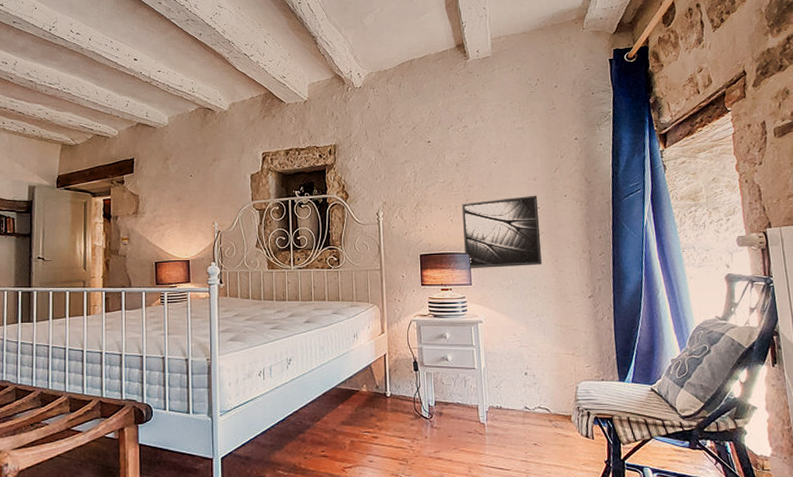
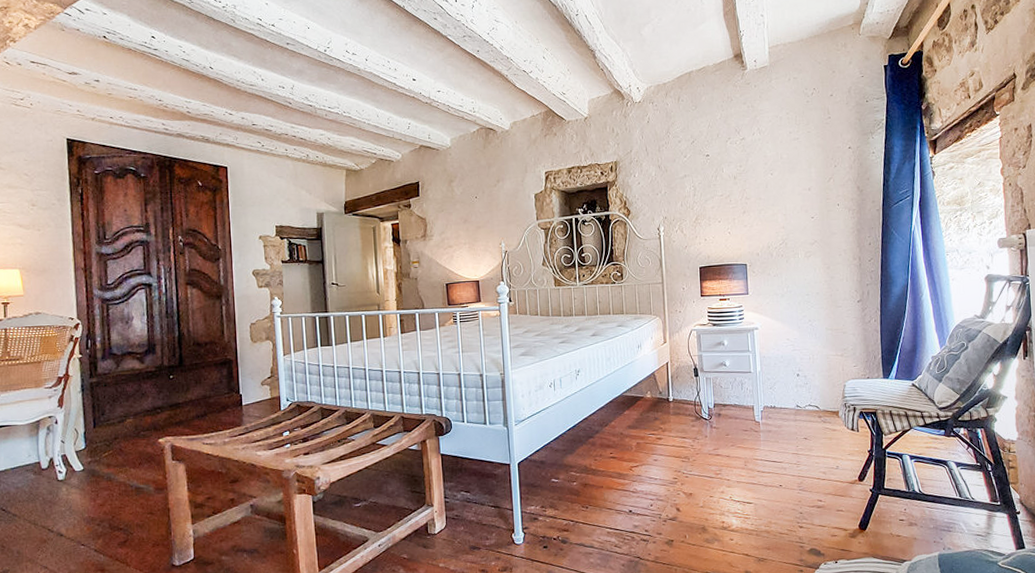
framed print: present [462,195,542,269] -> none [739,205,815,280]

